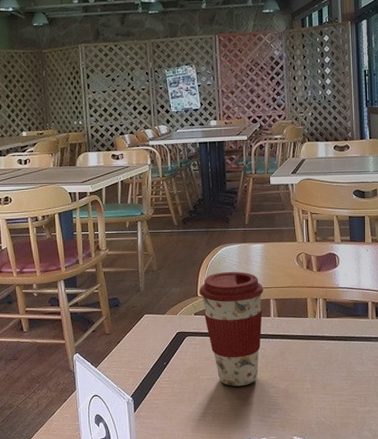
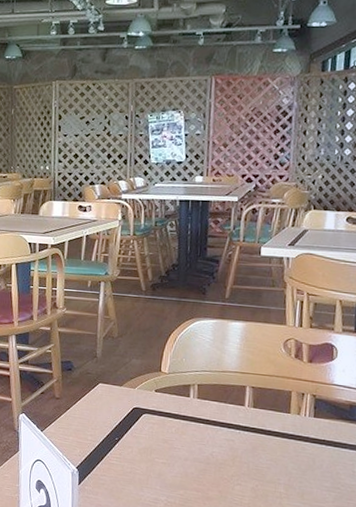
coffee cup: present [199,272,263,387] -> none [162,348,240,478]

